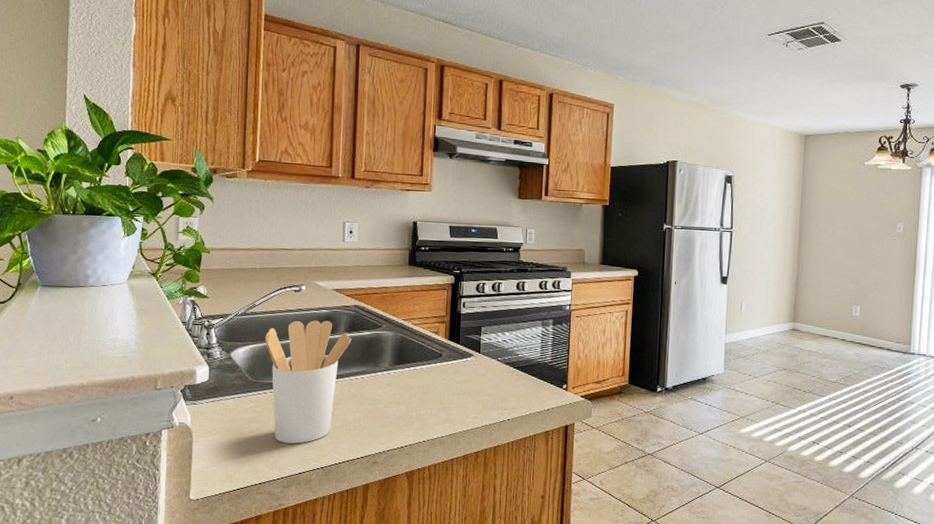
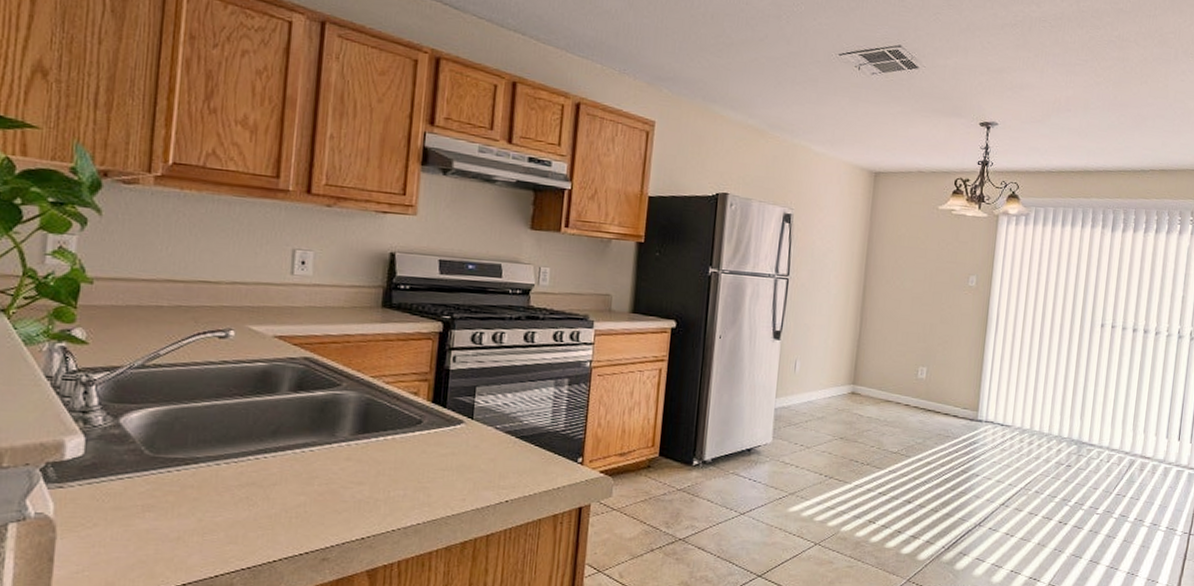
utensil holder: present [265,320,351,444] -> none [172,375,298,538]

